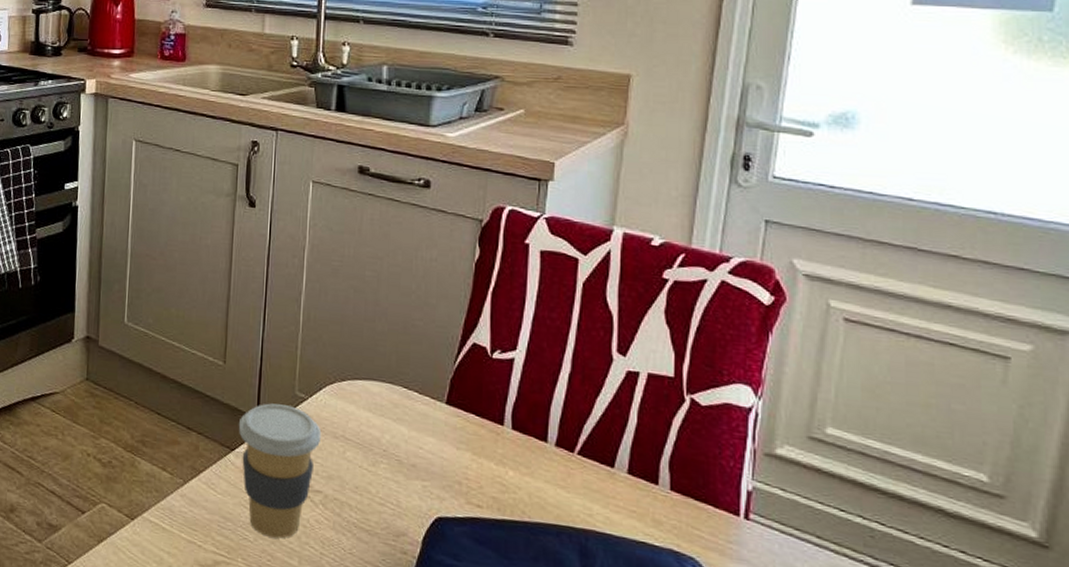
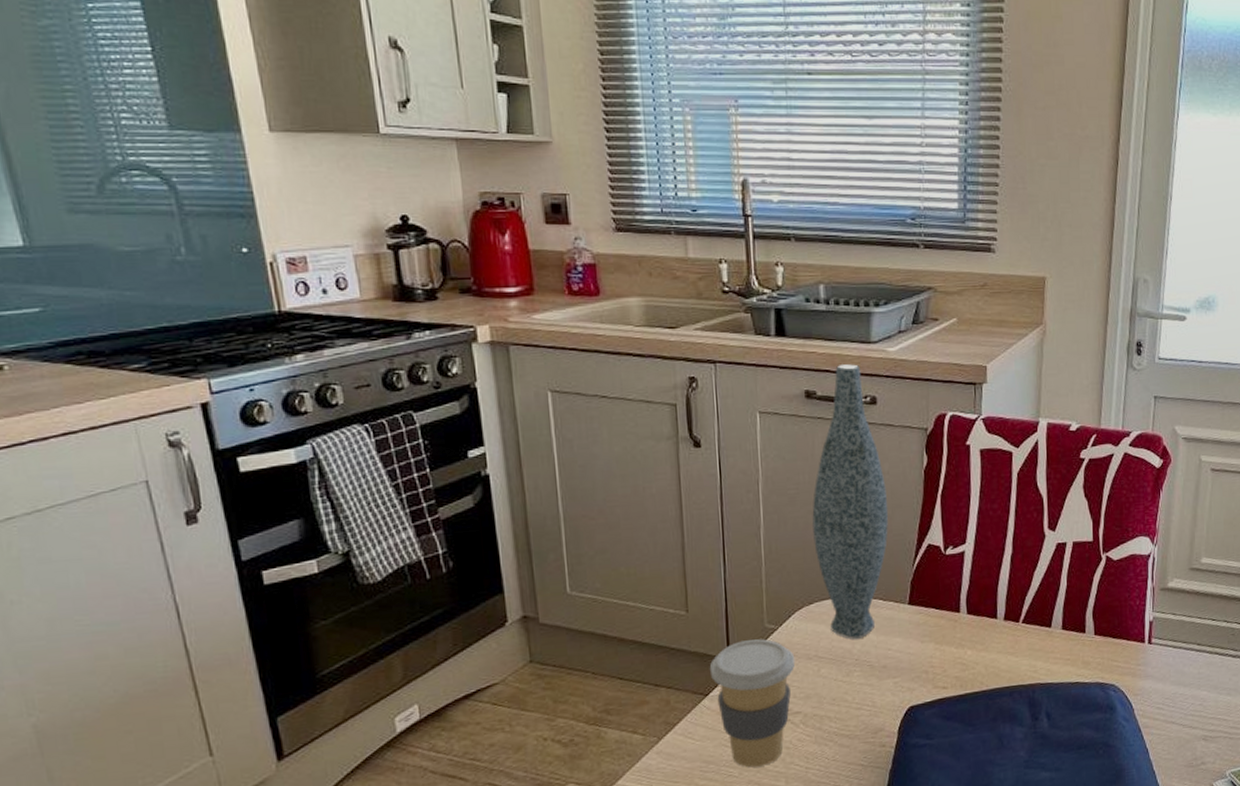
vase: none [352,145,433,430] -> present [812,364,889,640]

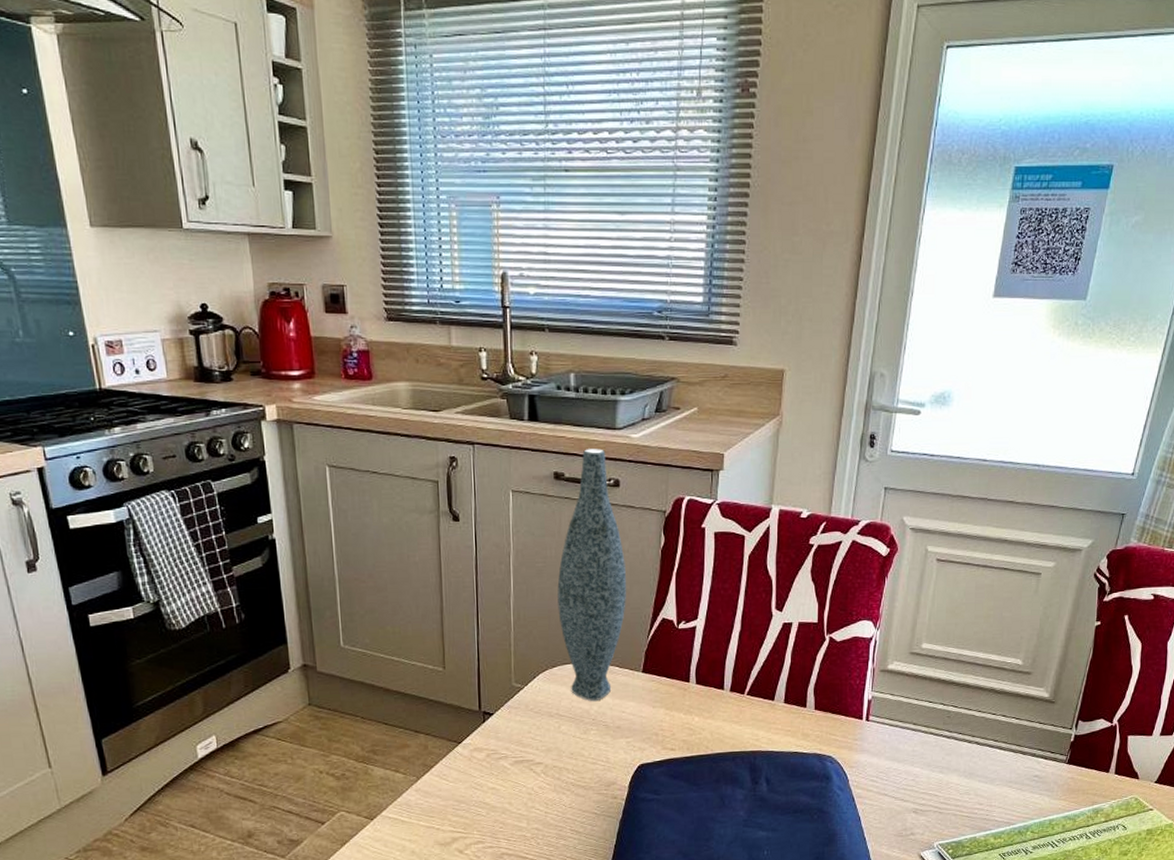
coffee cup: present [709,639,795,768] -> none [462,696,539,809]

